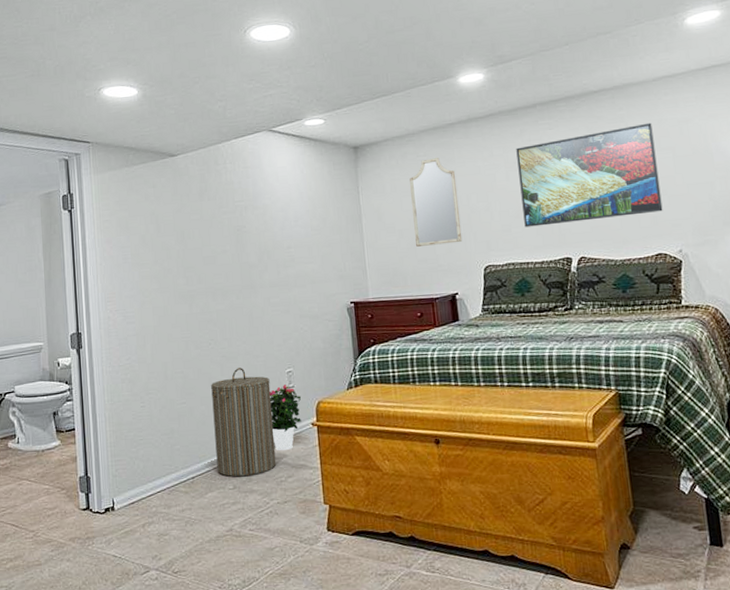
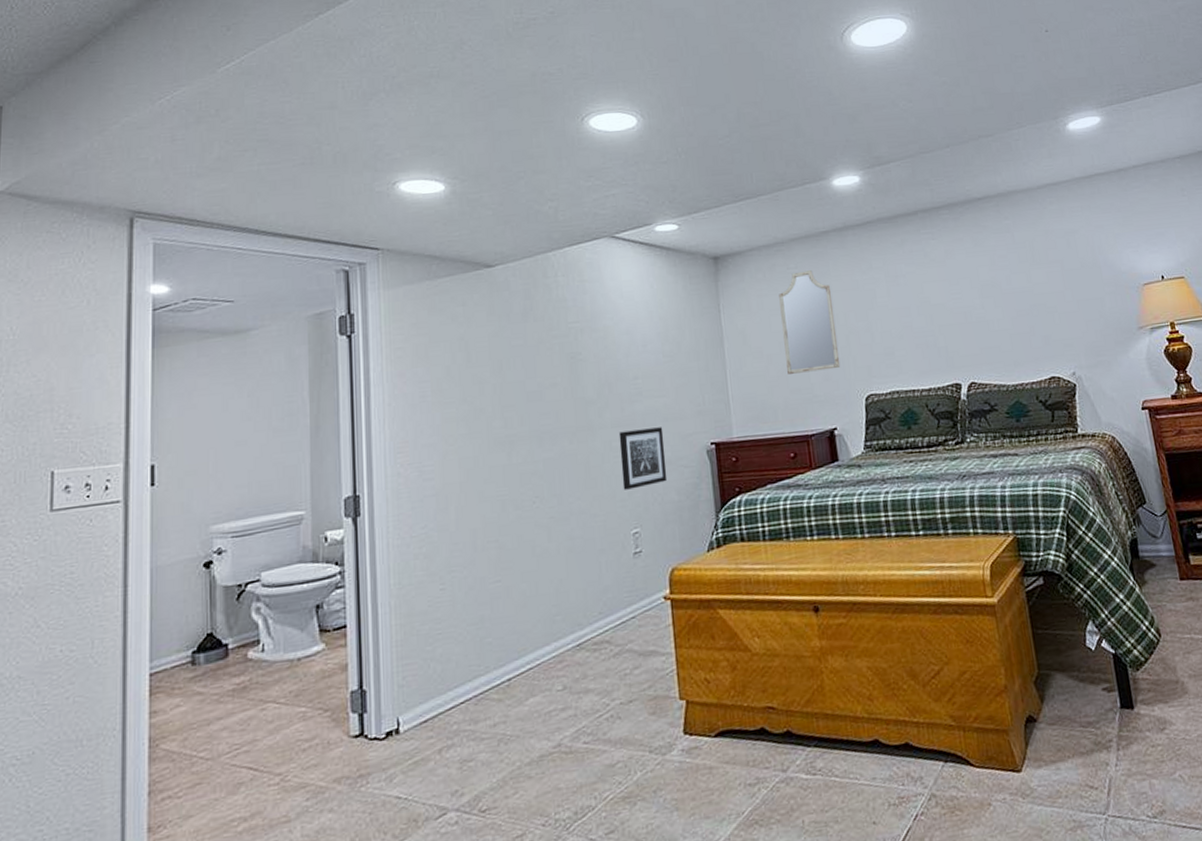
laundry hamper: present [211,368,276,477] -> none [535,531,619,674]
potted flower: present [270,385,301,451] -> none [611,549,651,636]
wall art: none [275,288,315,337] -> present [618,427,668,490]
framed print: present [516,122,663,227] -> none [897,233,1054,350]

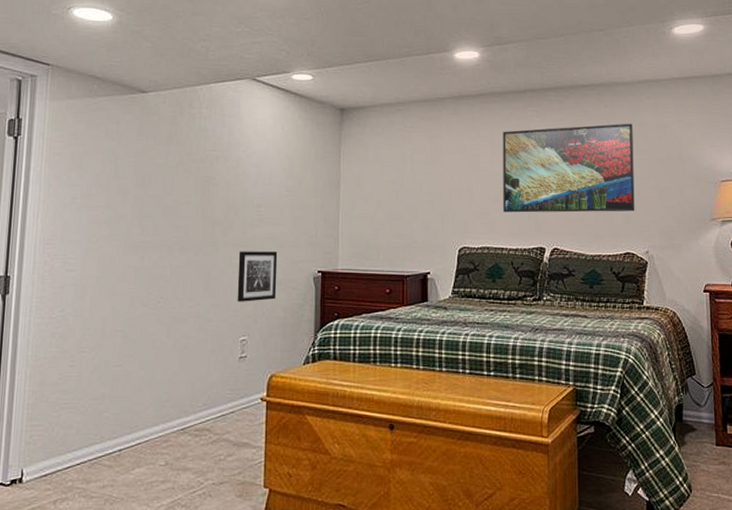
home mirror: present [779,270,841,374] -> none [393,131,441,221]
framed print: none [897,233,1054,350] -> present [503,123,635,213]

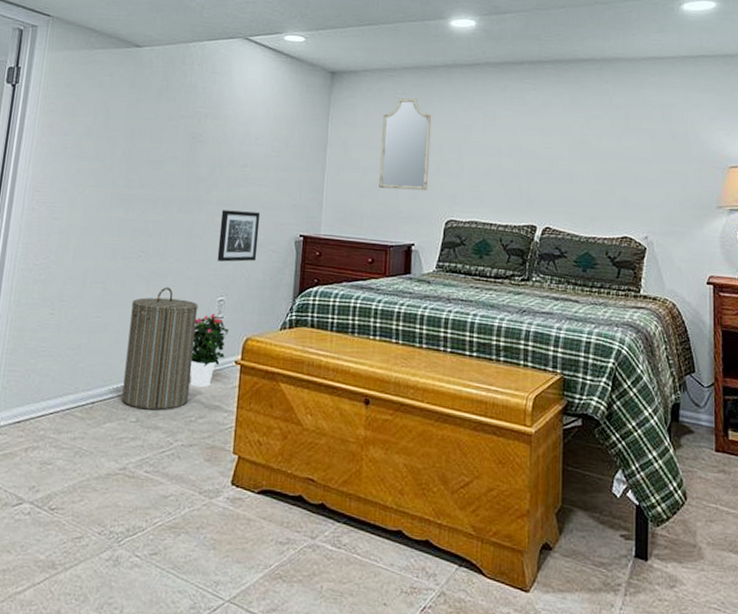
laundry hamper: none [149,331,221,452] -> present [122,287,198,411]
potted flower: none [216,354,252,427] -> present [190,314,228,388]
home mirror: none [393,131,441,221] -> present [379,98,432,191]
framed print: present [503,123,635,213] -> none [494,101,635,194]

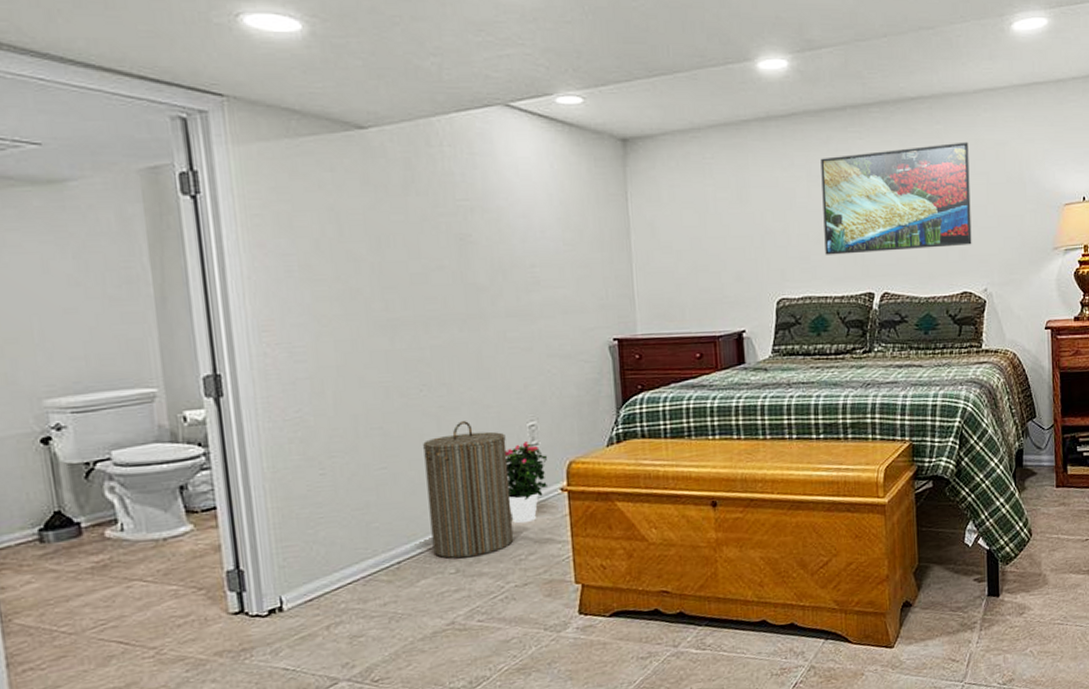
wall art: present [217,210,261,262] -> none [514,319,566,382]
home mirror: present [379,98,432,191] -> none [692,162,754,272]
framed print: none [494,101,635,194] -> present [820,141,972,255]

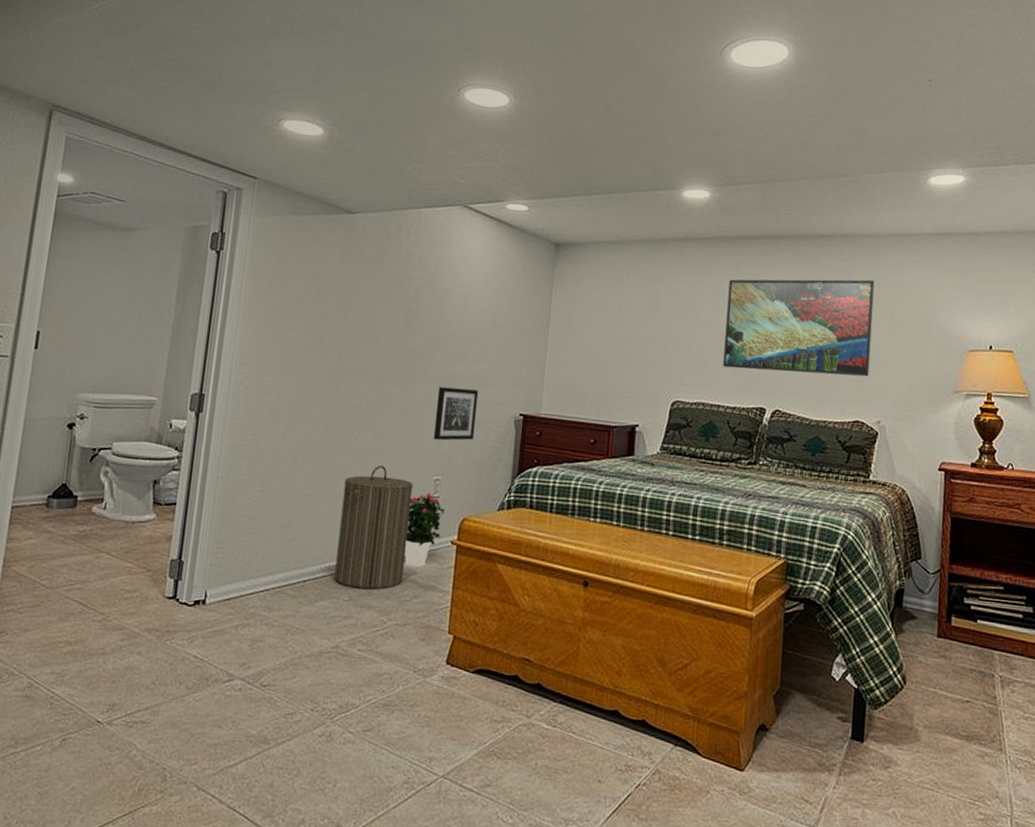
wall art: none [514,319,566,382] -> present [433,386,479,441]

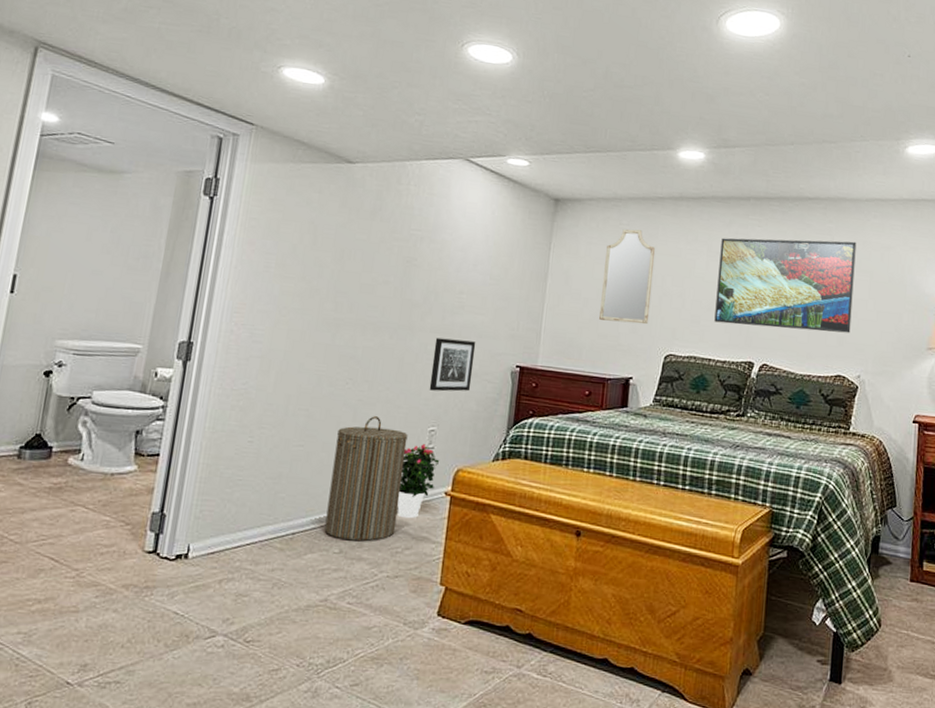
home mirror: none [603,272,661,371] -> present [599,229,656,325]

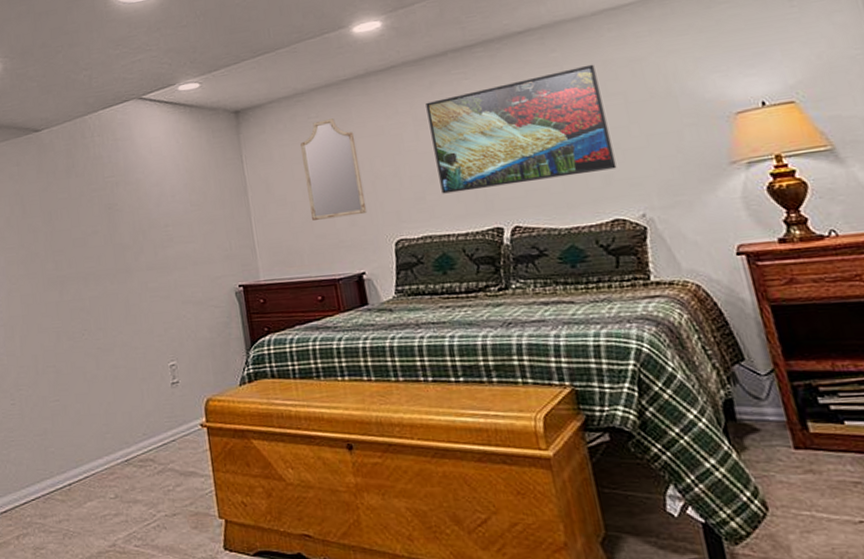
laundry hamper: present [324,416,408,542] -> none [86,361,162,485]
potted flower: present [397,444,439,519] -> none [151,380,189,456]
wall art: present [429,337,476,392] -> none [153,270,200,327]

